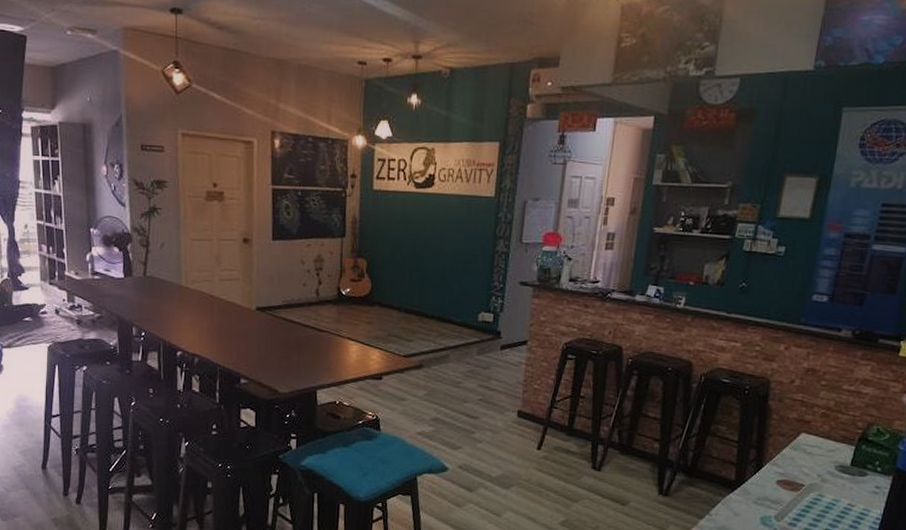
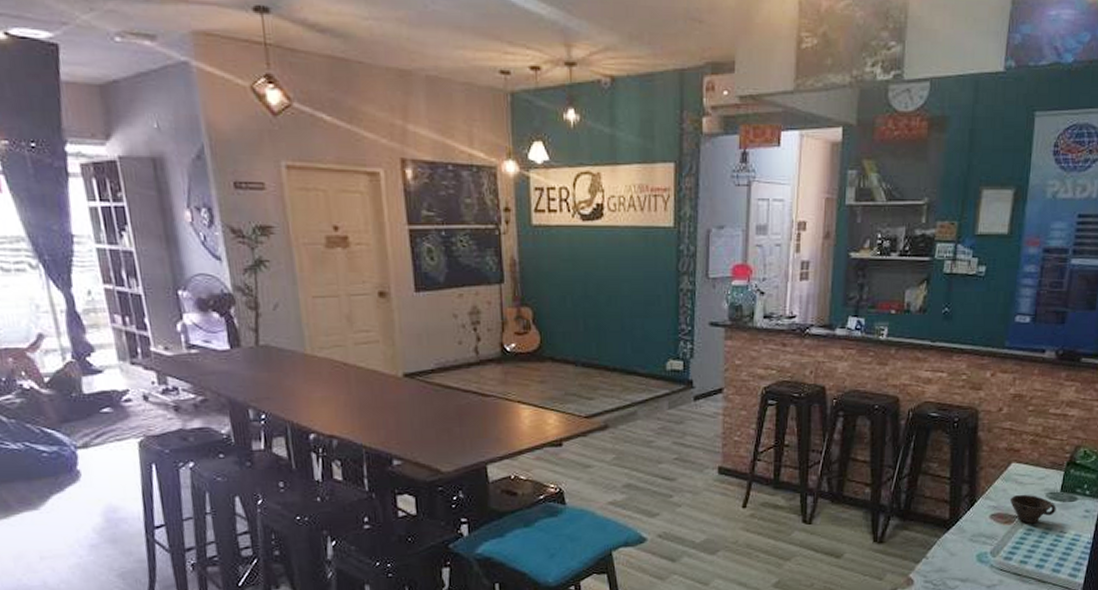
cup: none [797,464,846,494] -> present [1009,494,1056,524]

